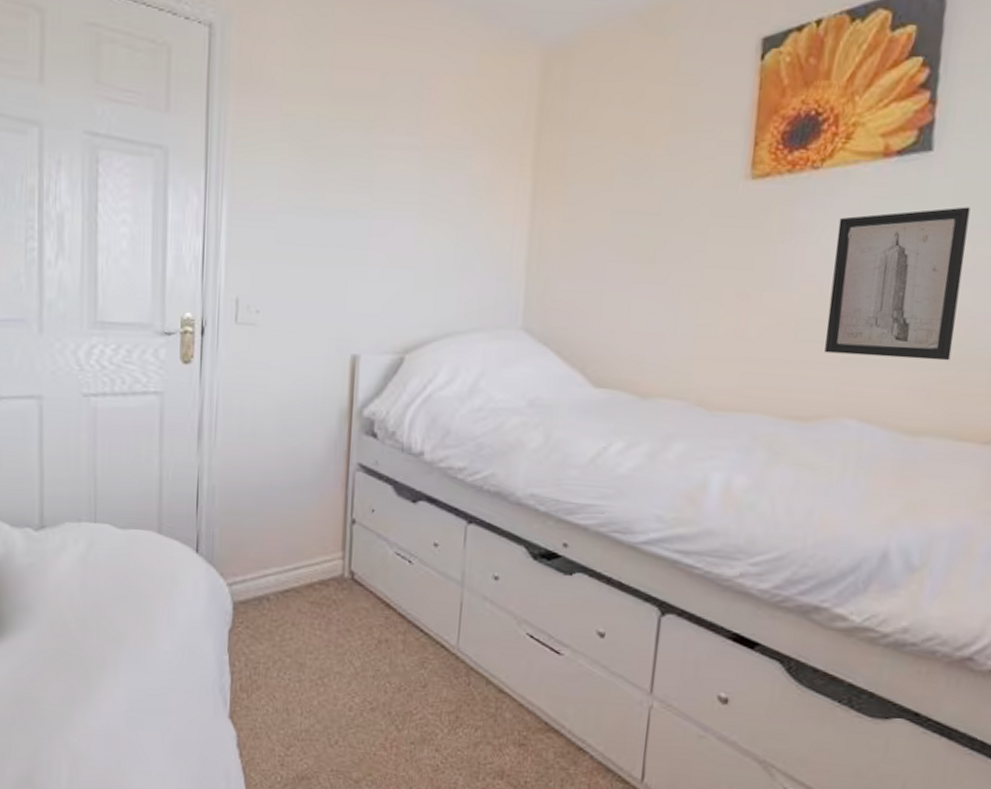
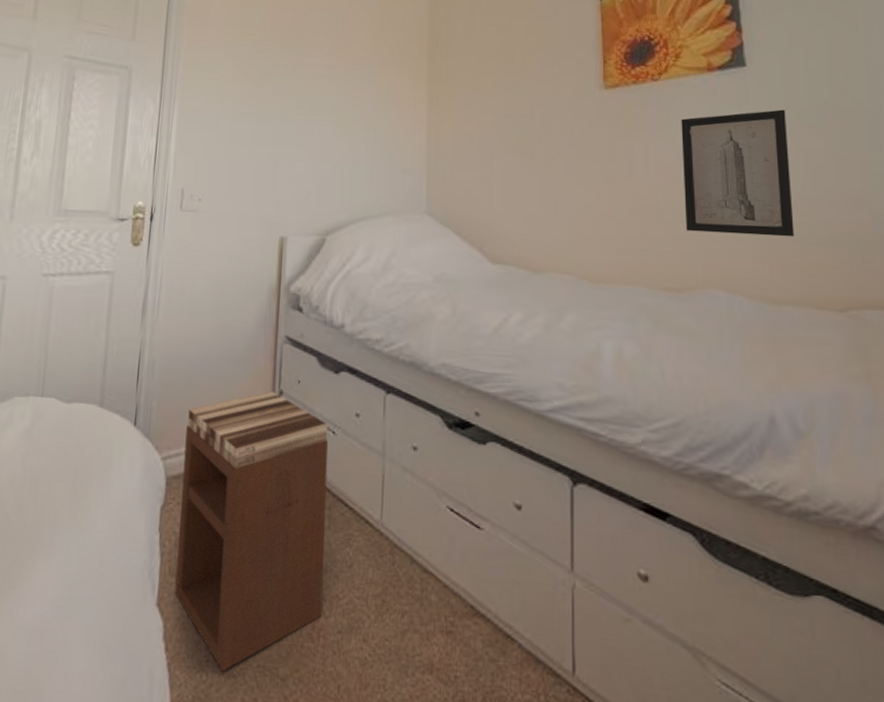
nightstand: none [247,520,405,774] -> present [174,391,329,671]

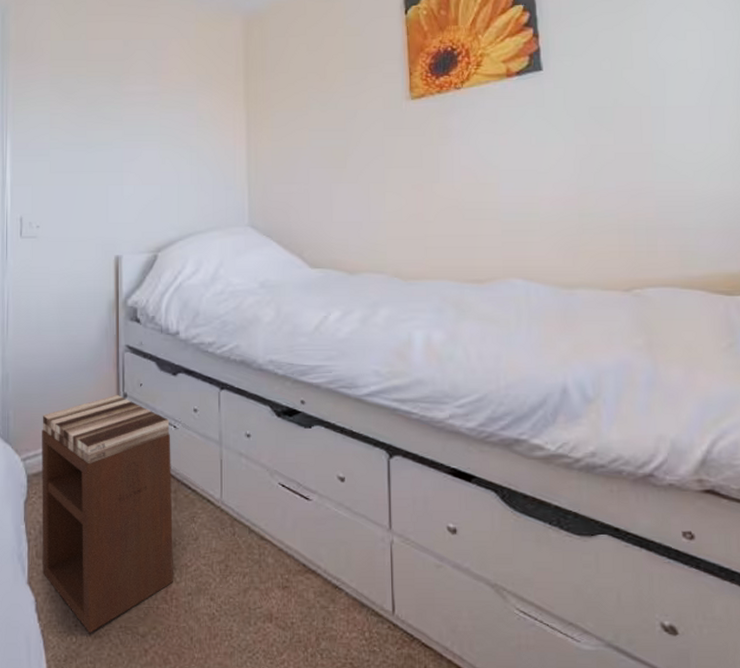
wall art: present [681,109,795,237] -> none [482,109,586,228]

